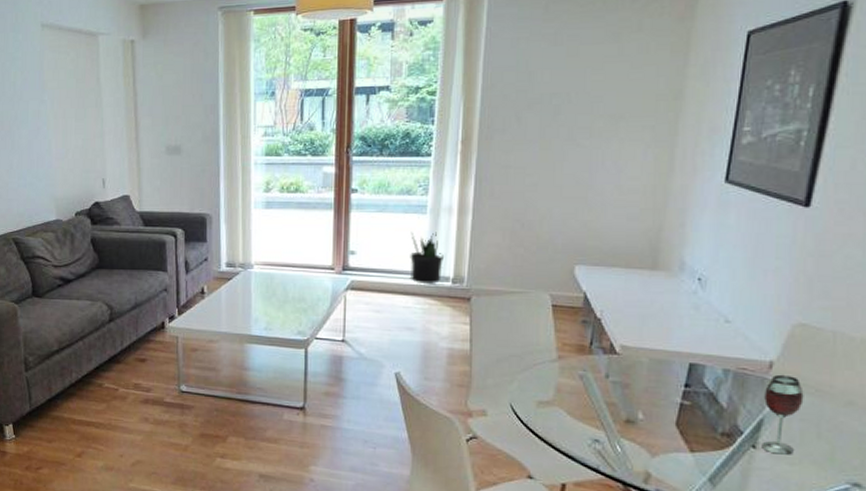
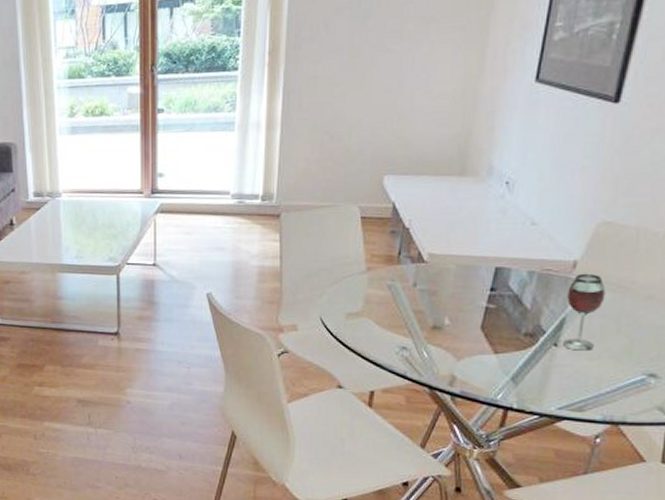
planter: present [410,232,445,284] -> none [219,149,254,203]

